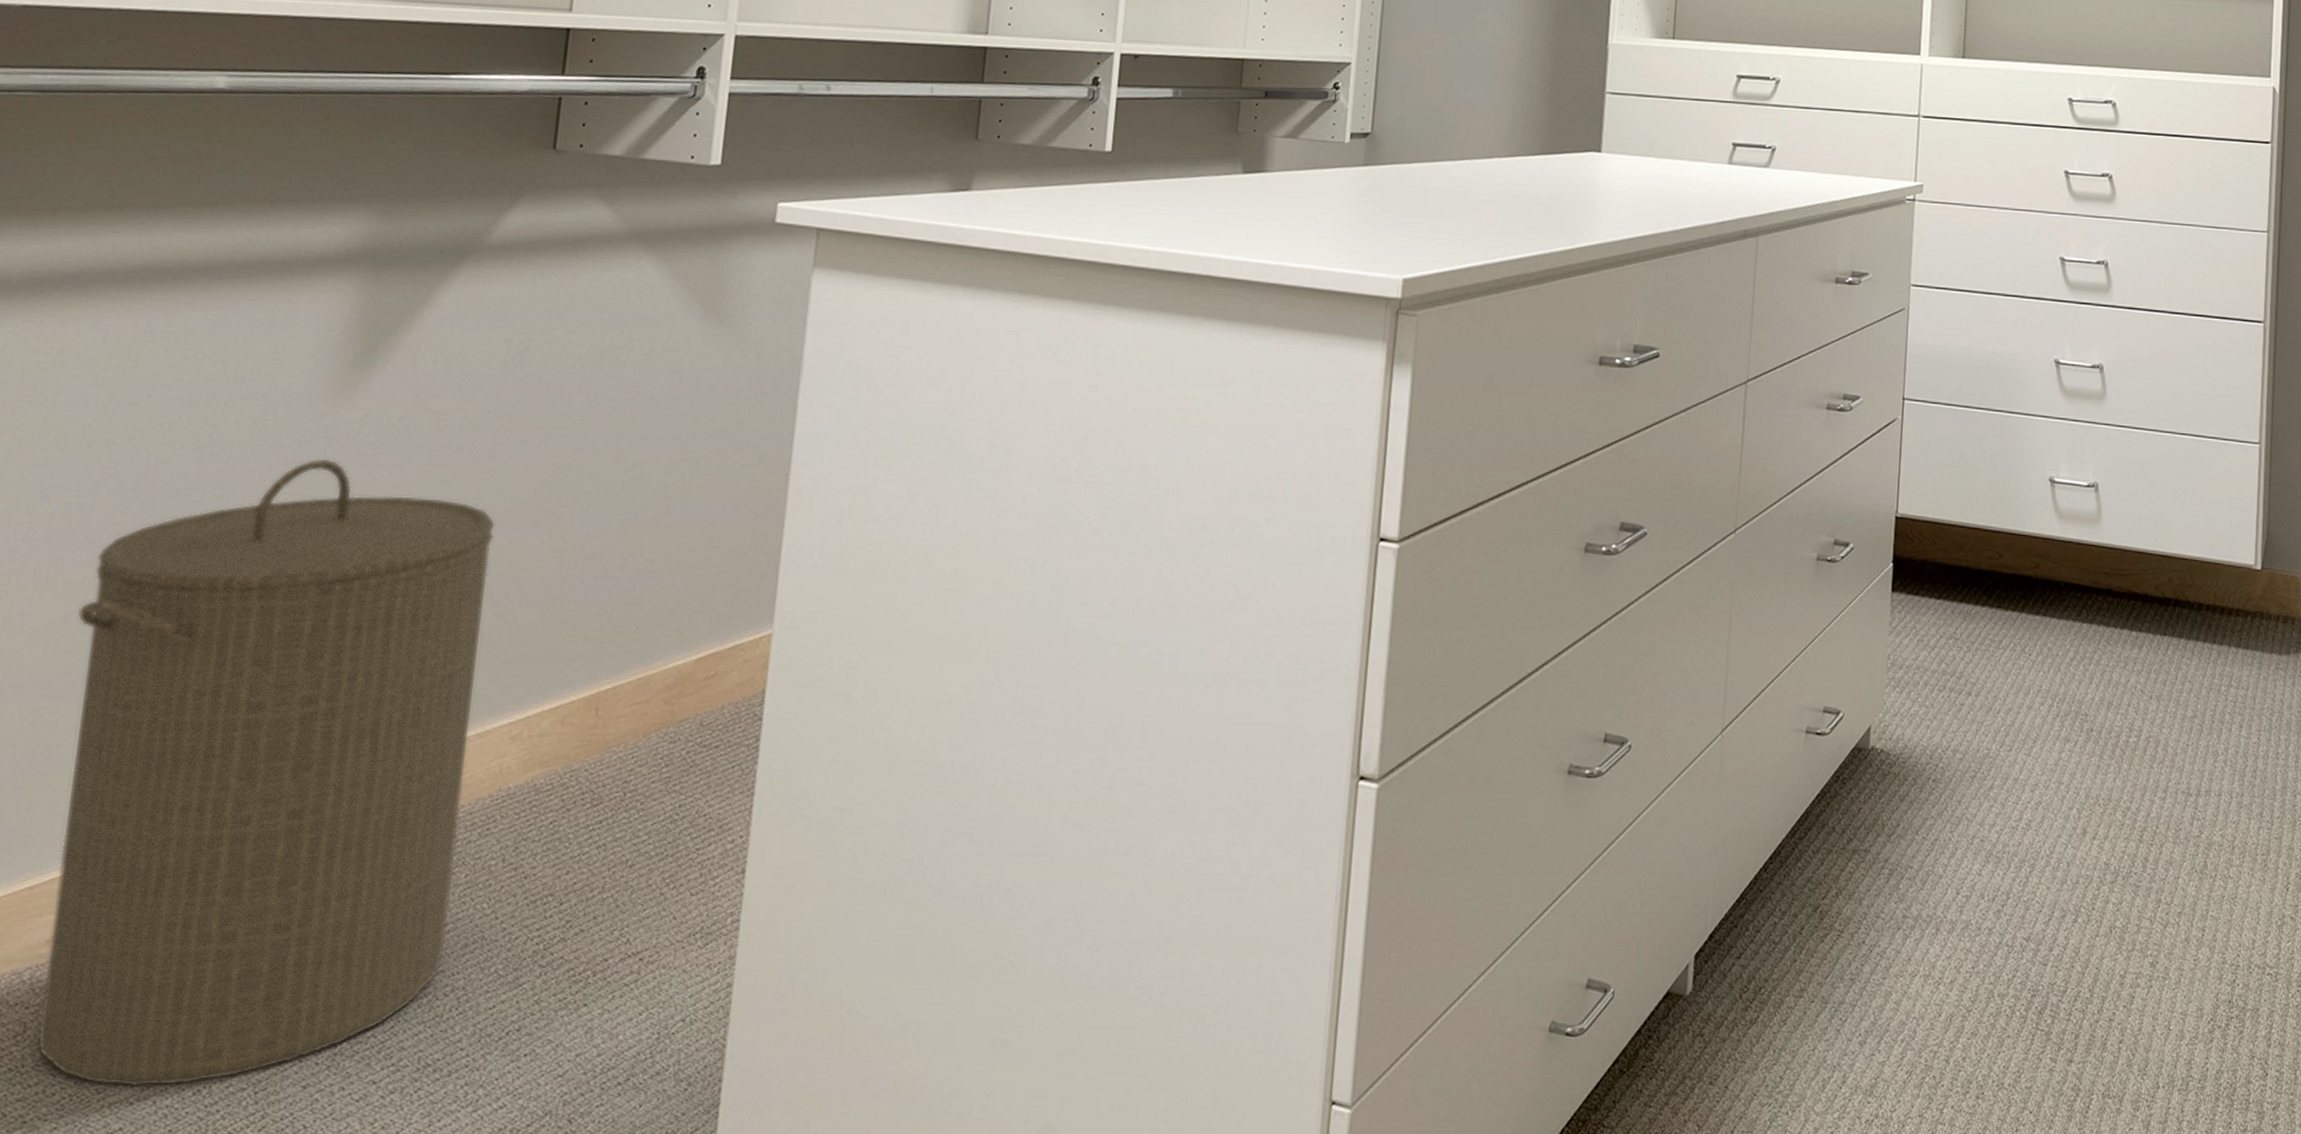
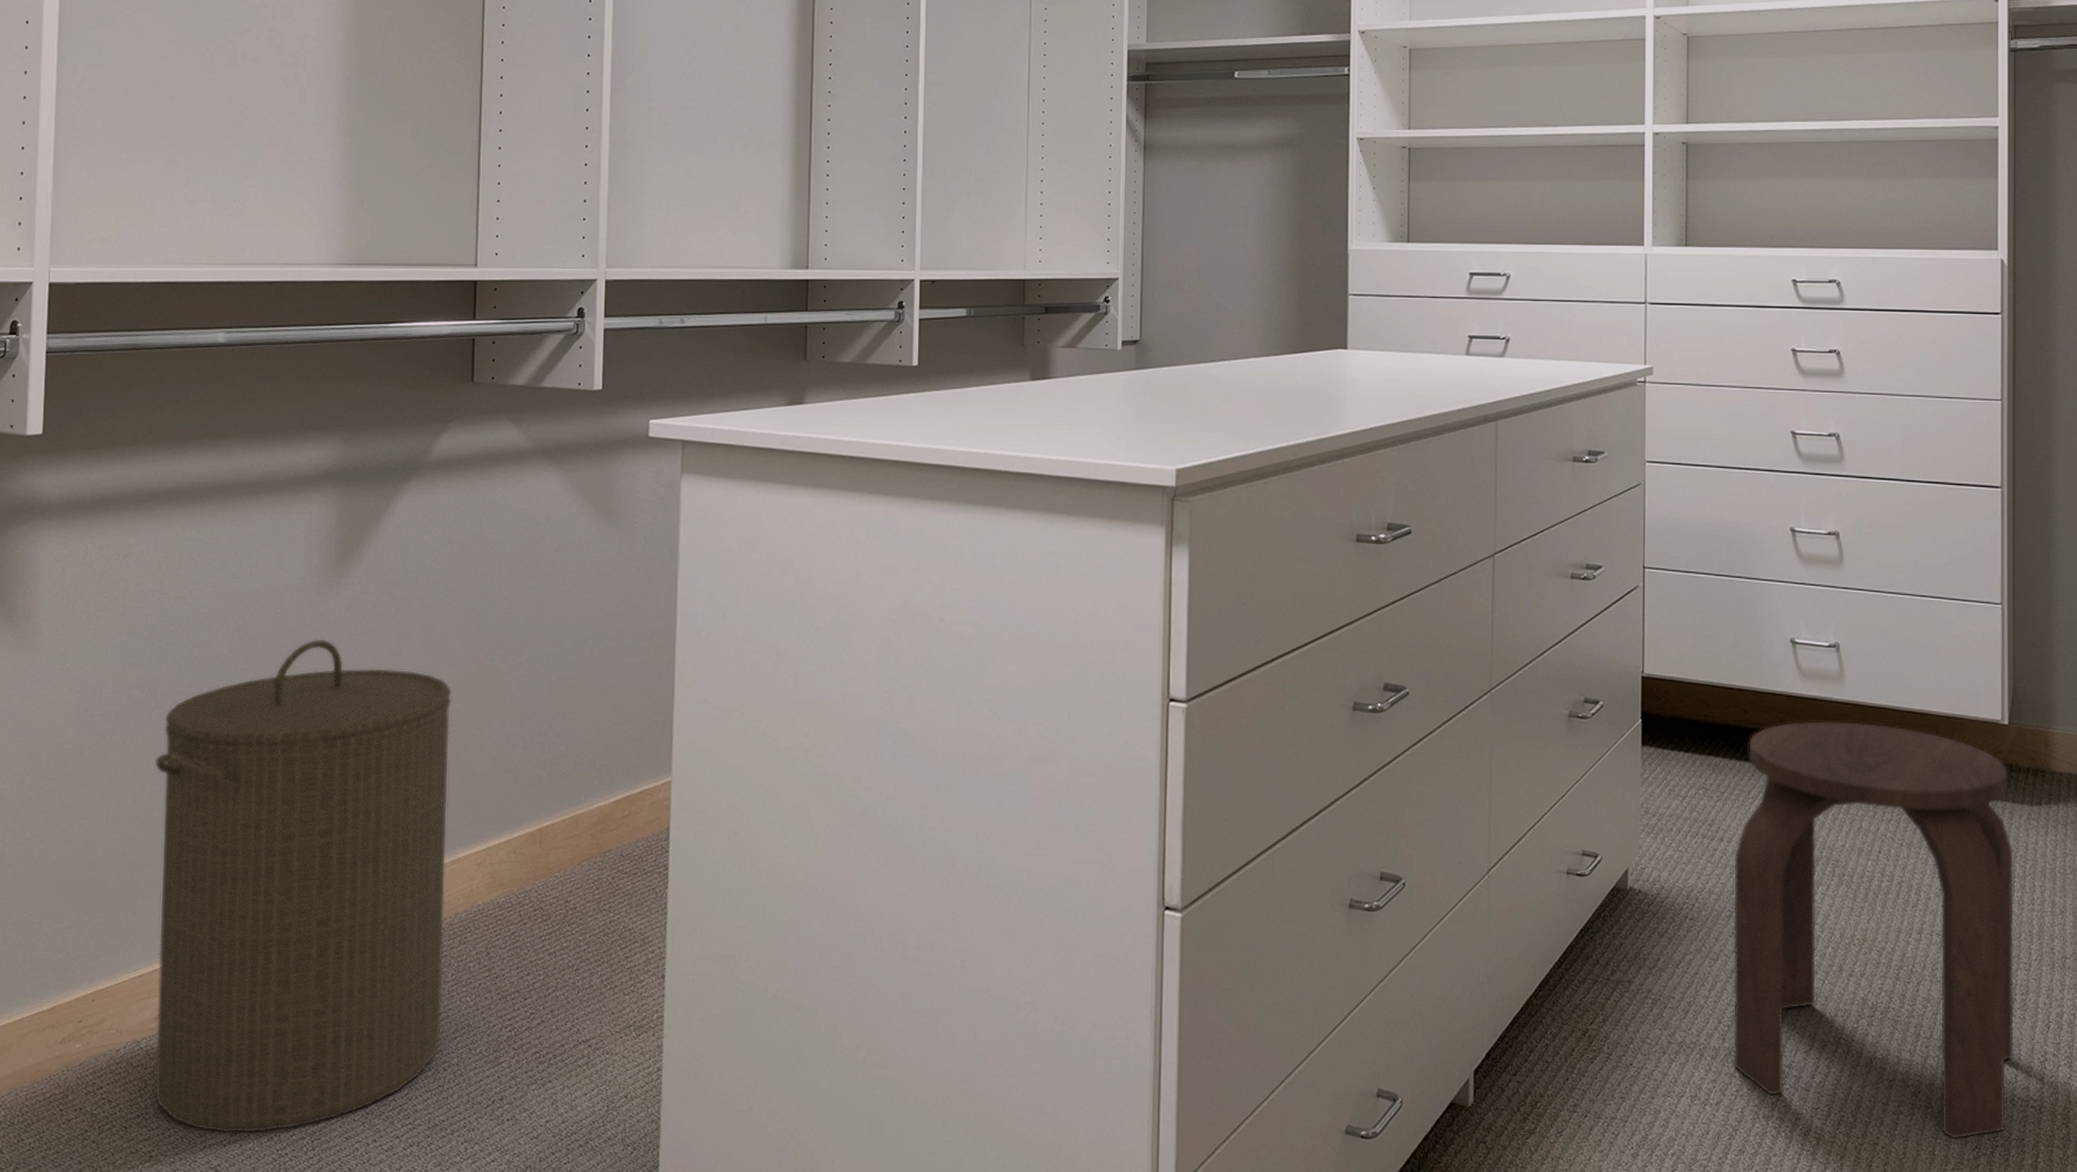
stool: none [1969,565,2261,1013] -> present [1733,720,2014,1140]

